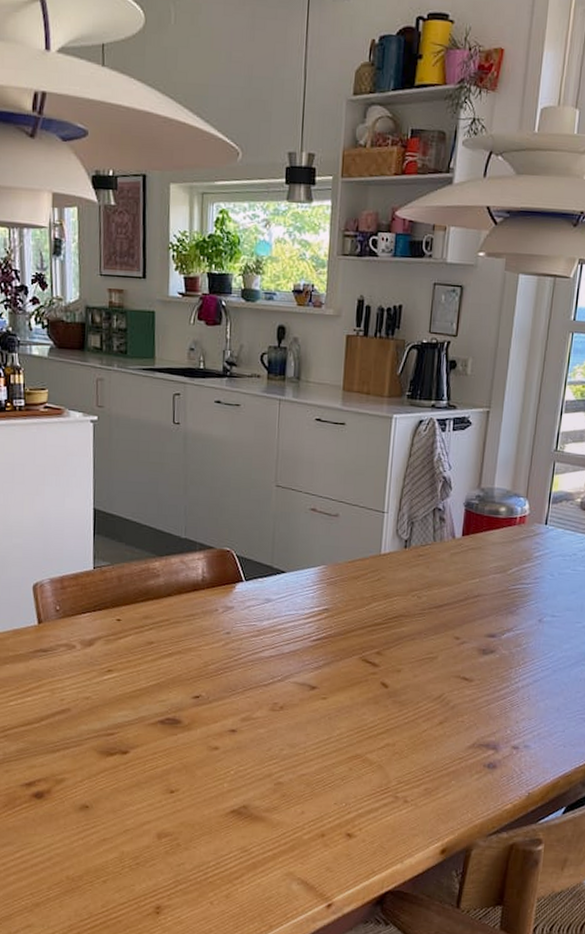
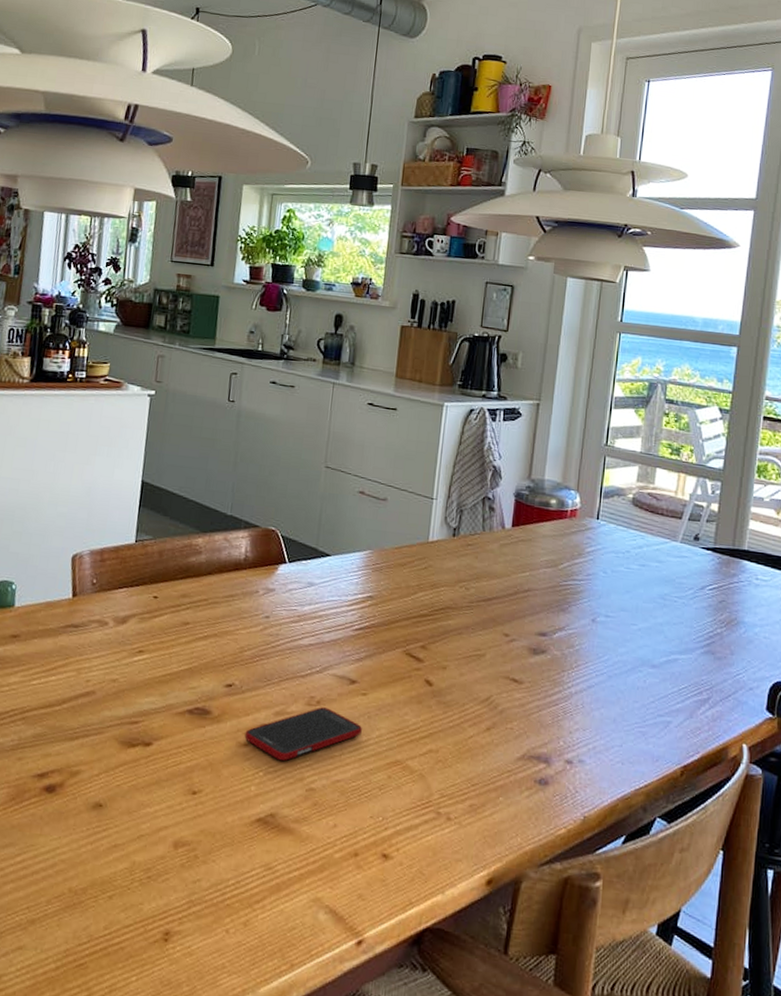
cell phone: none [214,711,324,761] -> present [244,707,362,761]

